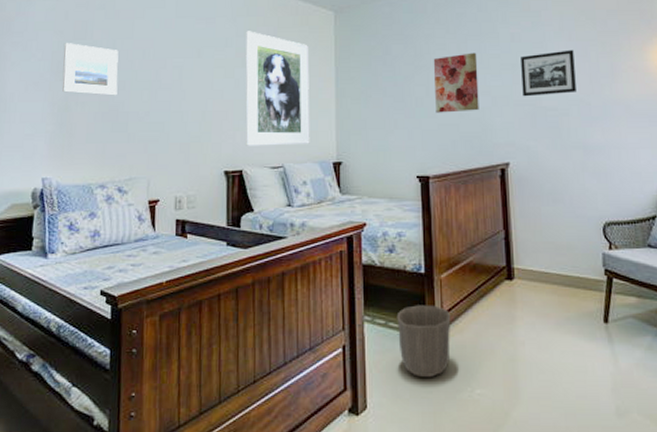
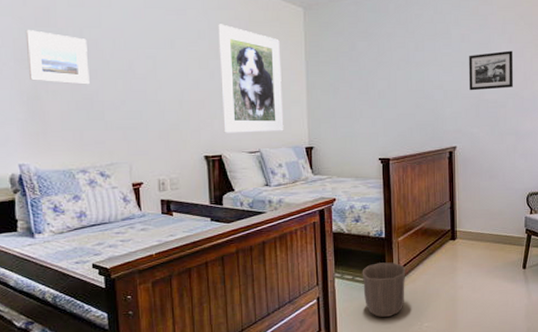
wall art: present [433,52,479,113] -> none [394,51,433,104]

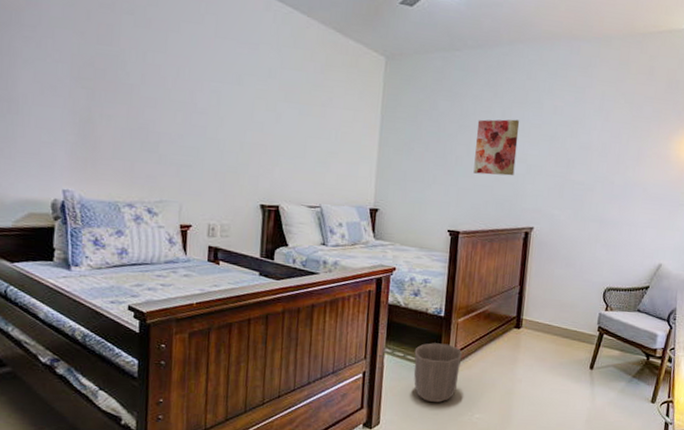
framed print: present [25,30,90,85] -> none [84,46,150,113]
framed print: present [218,24,284,133] -> none [284,64,356,188]
wall art: none [394,51,433,104] -> present [473,119,520,176]
picture frame: present [469,50,513,91] -> none [555,129,608,171]

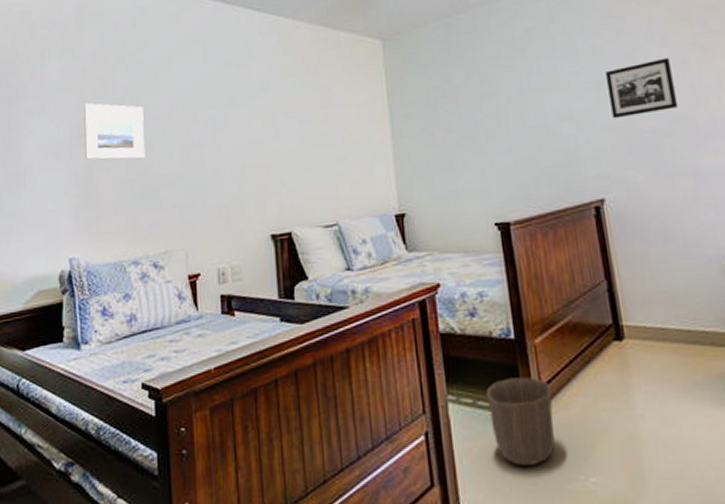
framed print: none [84,46,150,113] -> present [83,103,145,160]
wall art: present [473,119,520,176] -> none [501,72,562,147]
picture frame: none [555,129,608,171] -> present [606,57,678,119]

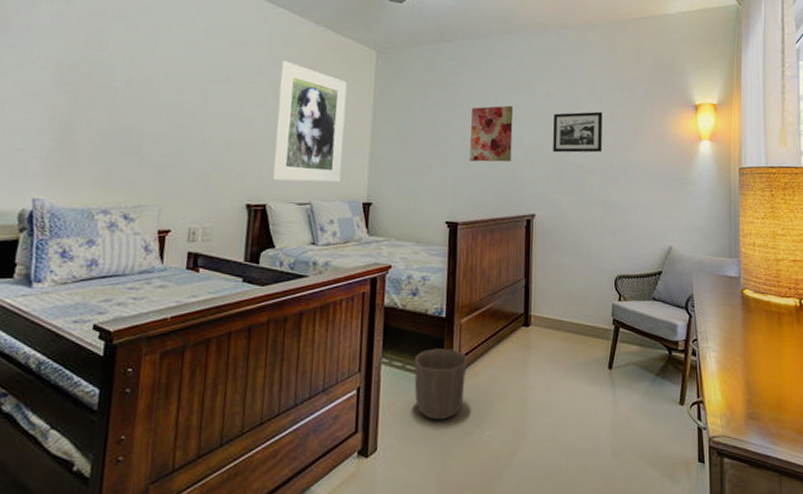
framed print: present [83,103,145,160] -> none [66,52,137,115]
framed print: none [283,71,367,204] -> present [272,61,347,183]
wall art: none [501,72,562,147] -> present [469,105,514,162]

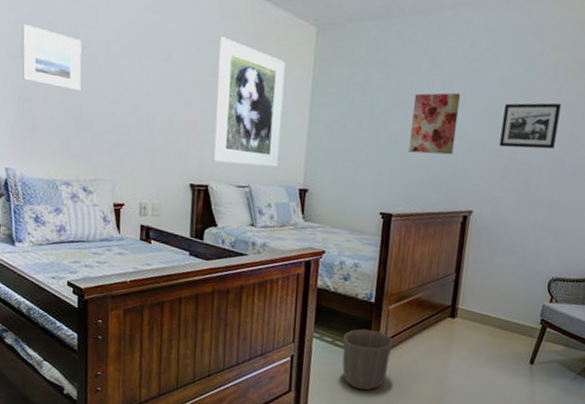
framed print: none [66,52,137,115] -> present [21,24,82,91]

